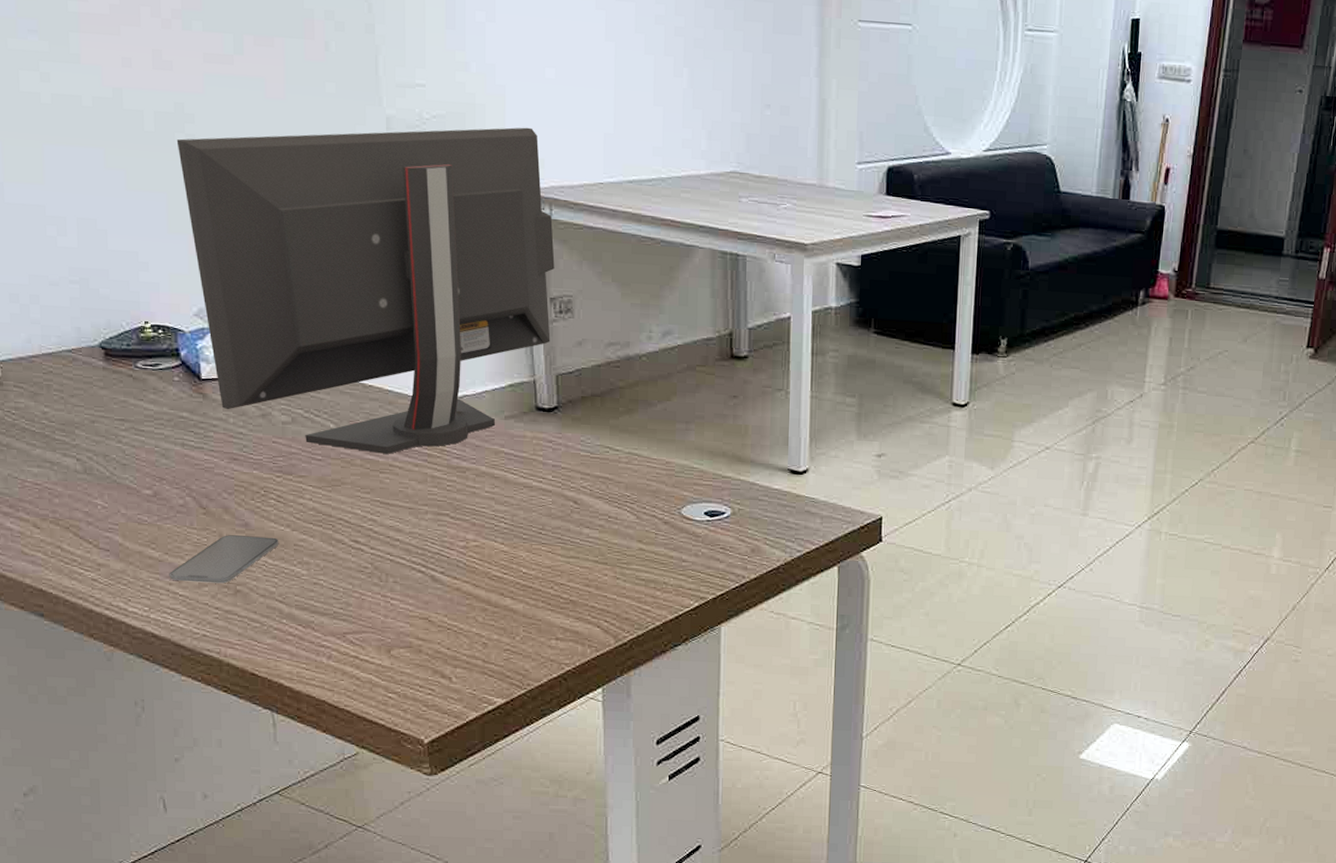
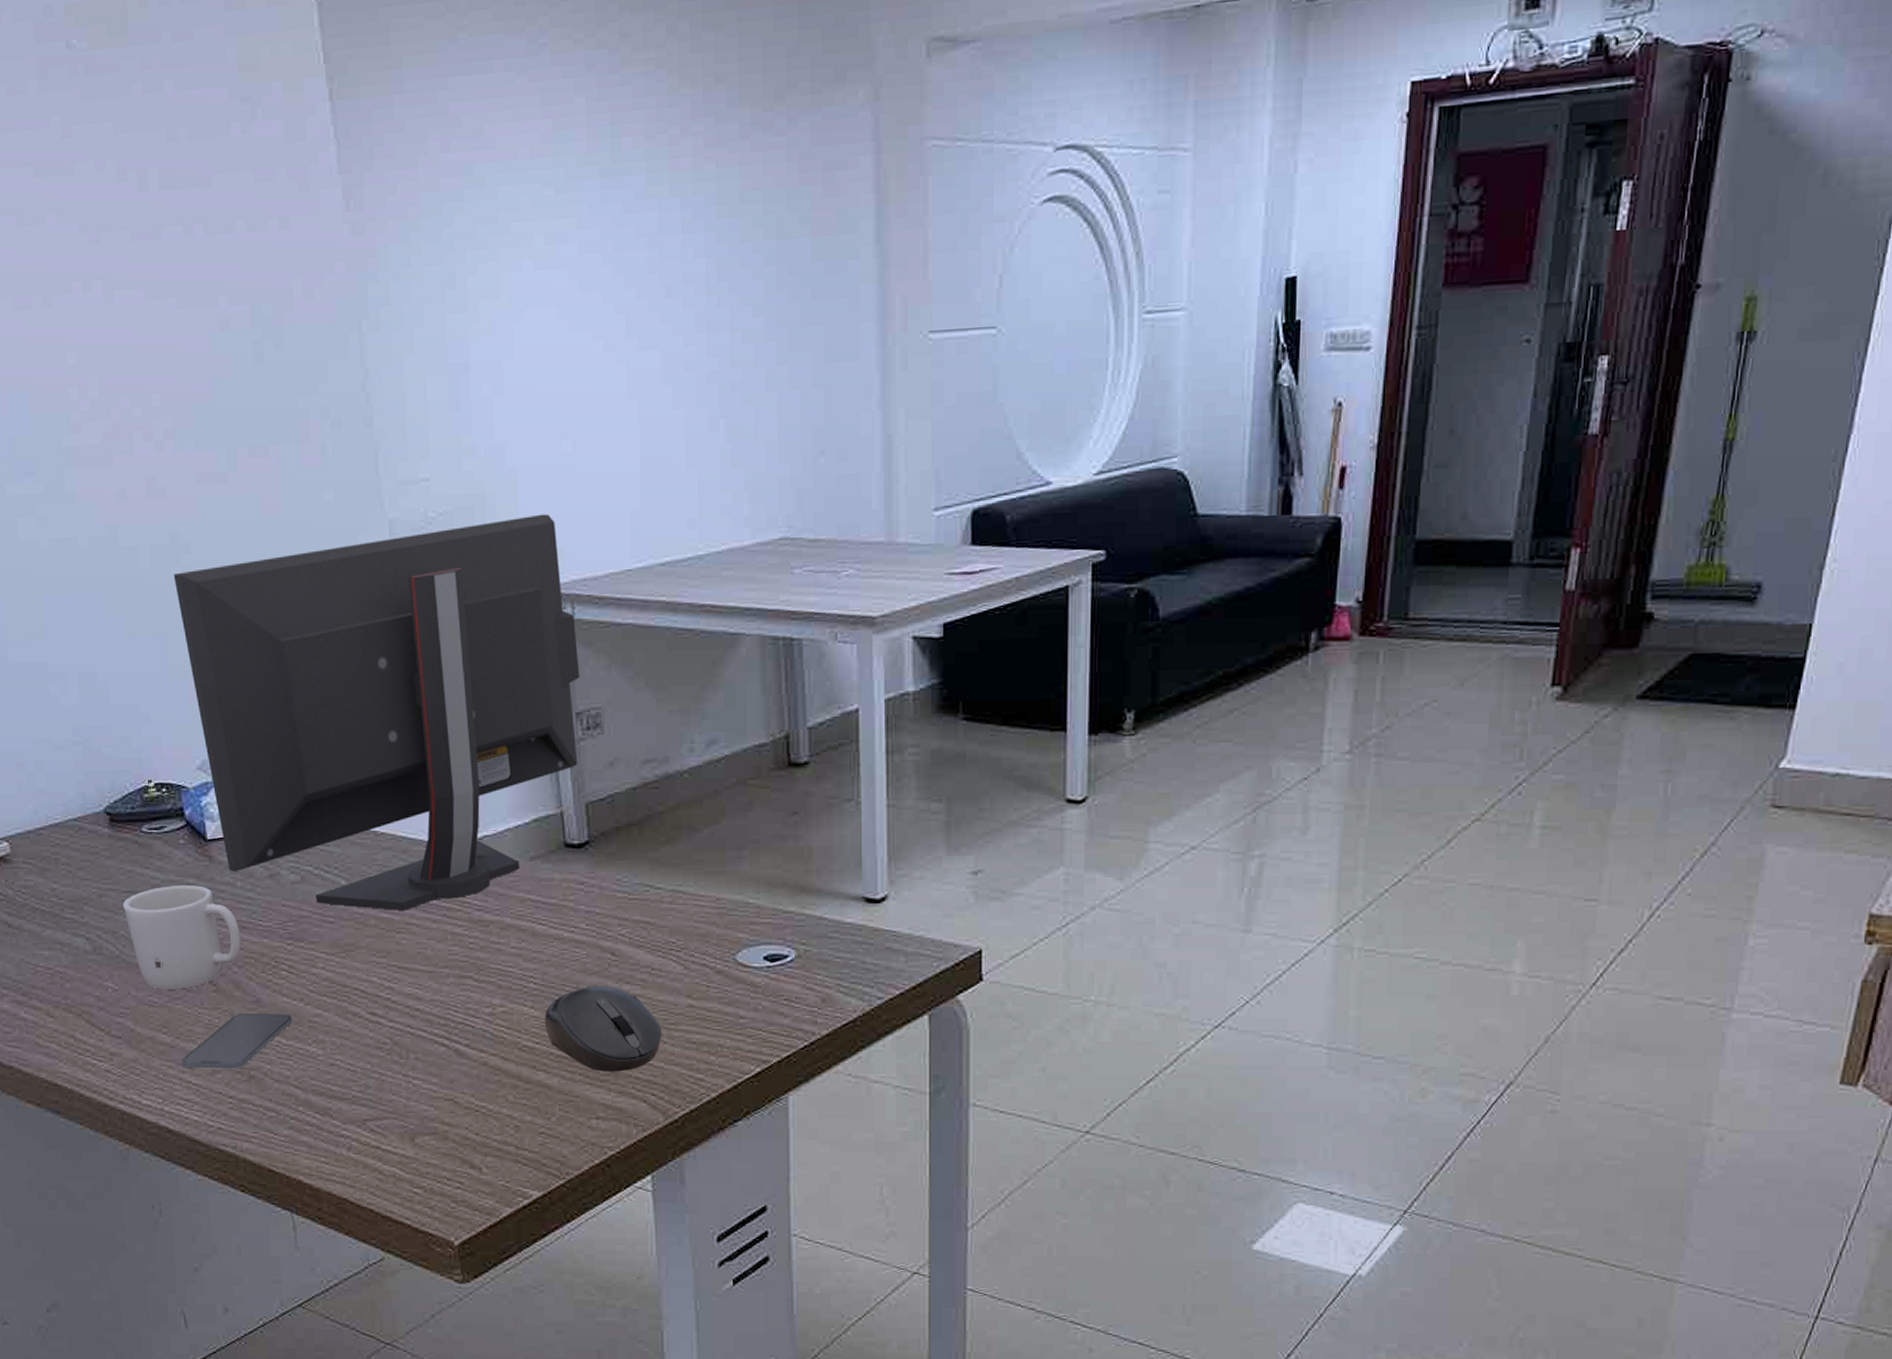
mug: none [115,417,232,511] -> present [122,885,241,990]
computer mouse: none [512,528,616,601] -> present [544,985,662,1072]

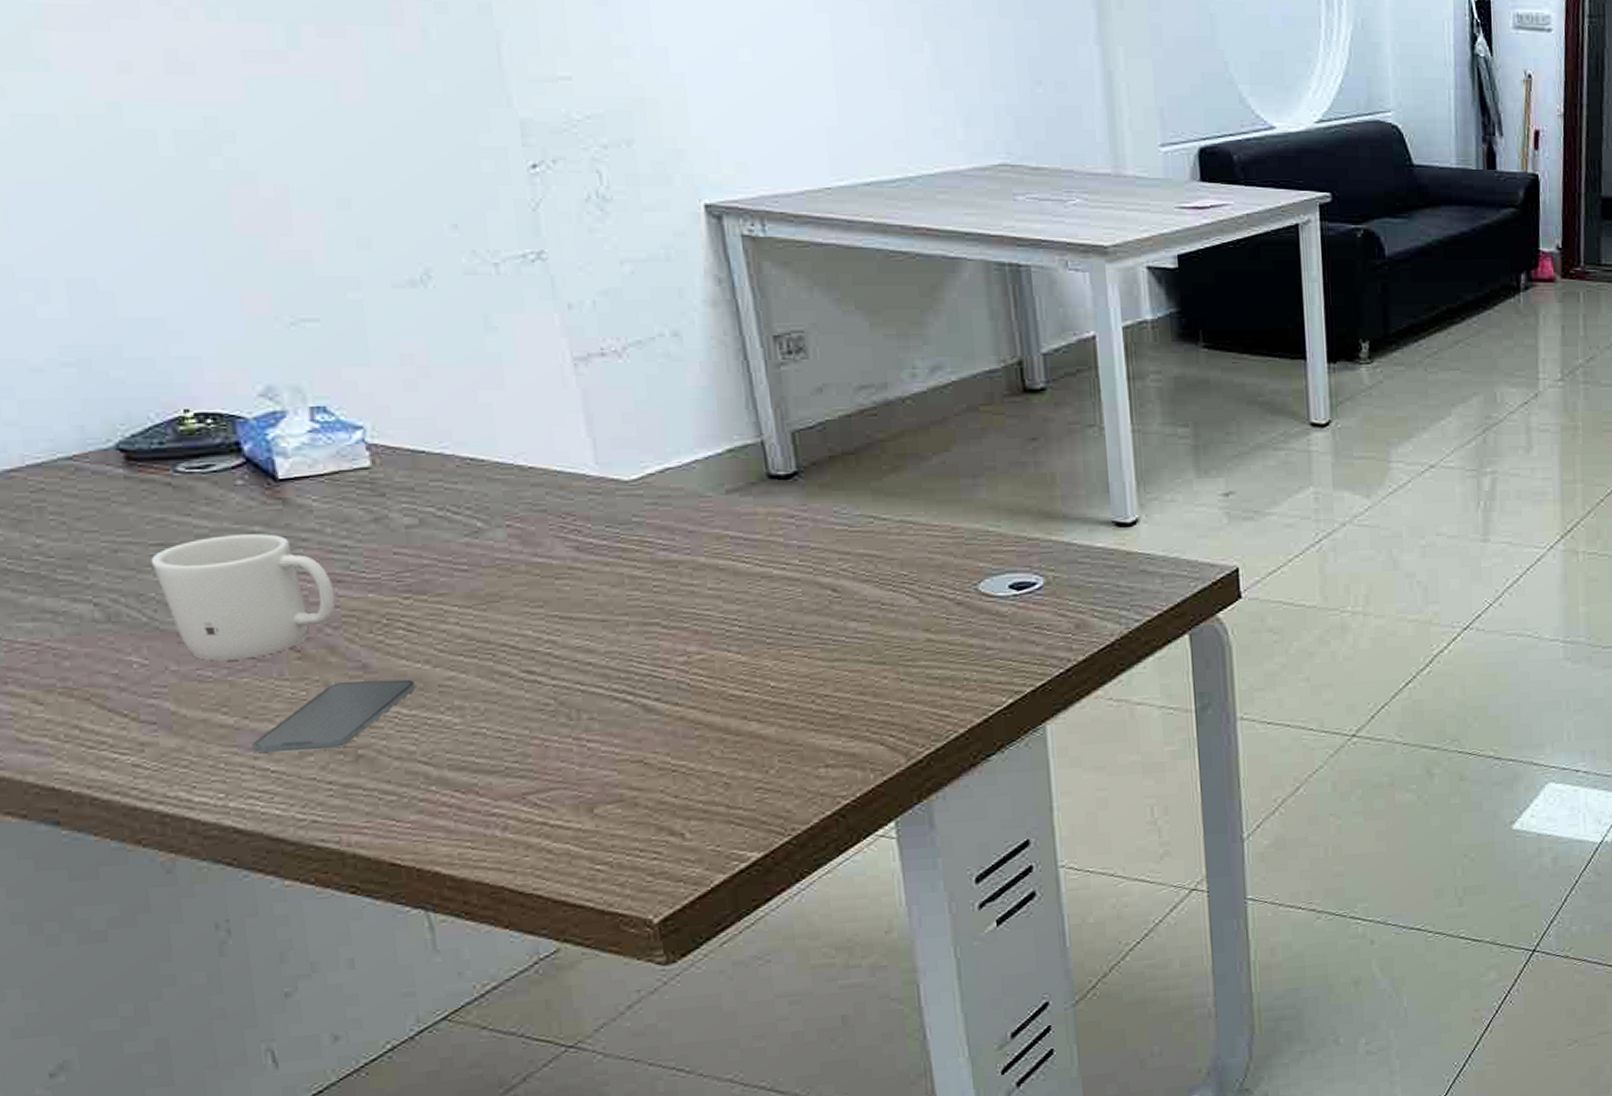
computer monitor: present [173,514,580,911] -> none [210,124,780,554]
computer mouse: present [544,985,662,1072] -> none [753,624,898,717]

